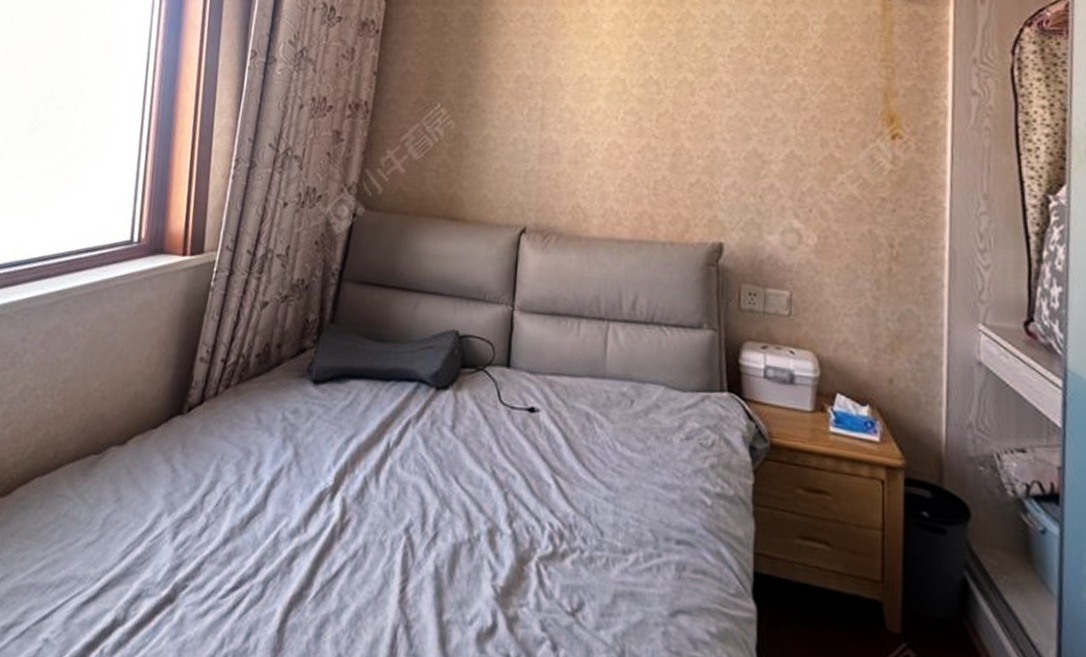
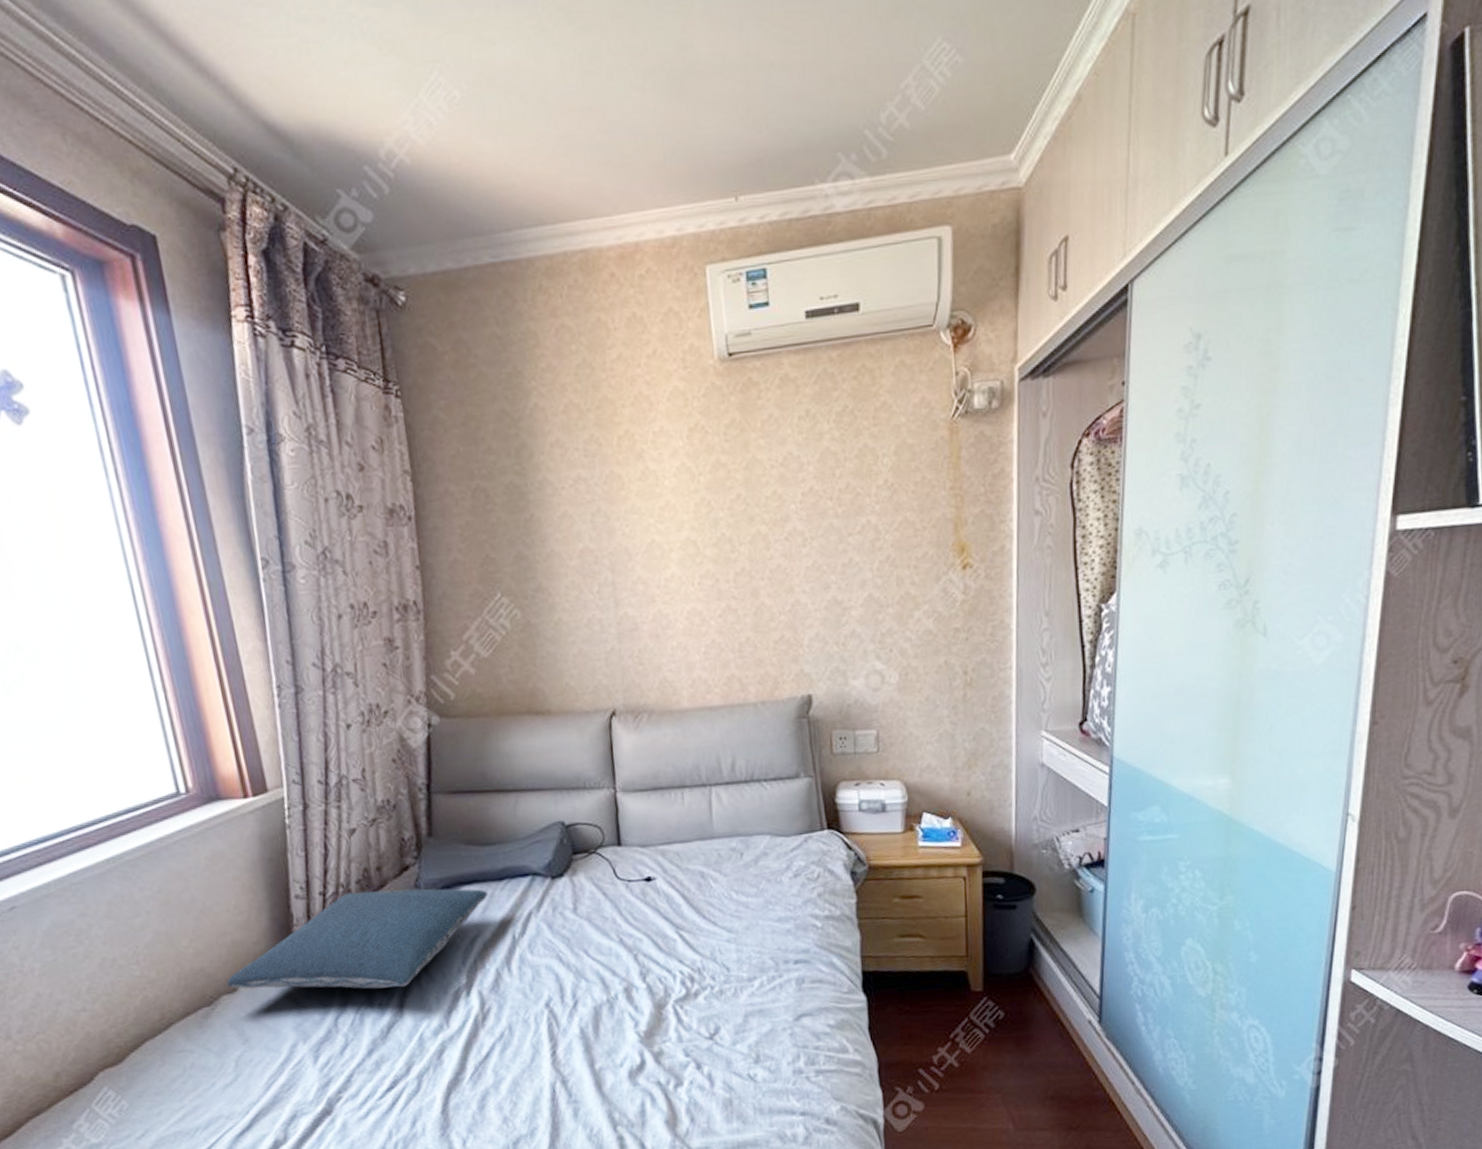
pillow: none [119,364,373,476] -> present [227,888,488,989]

